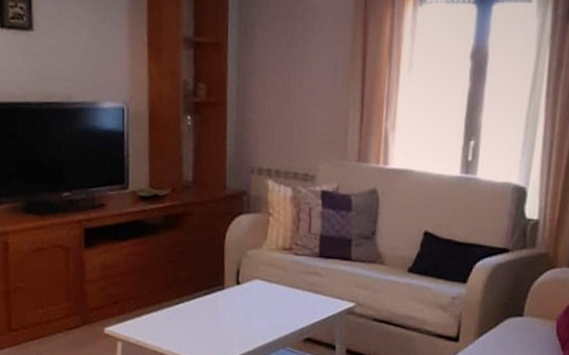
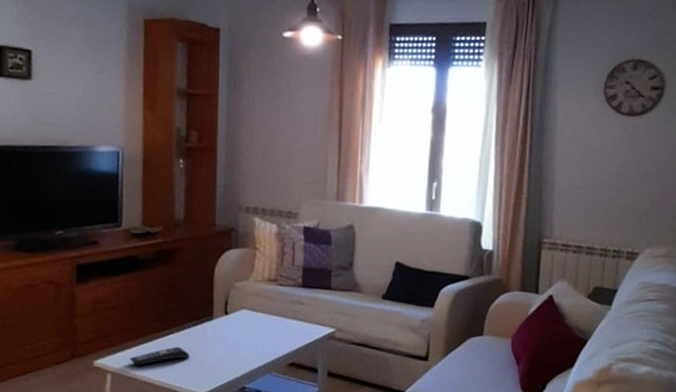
remote control: none [140,316,200,336] -> present [130,347,189,367]

